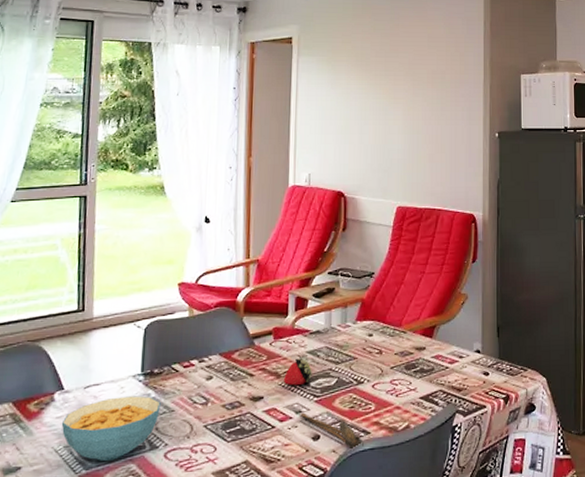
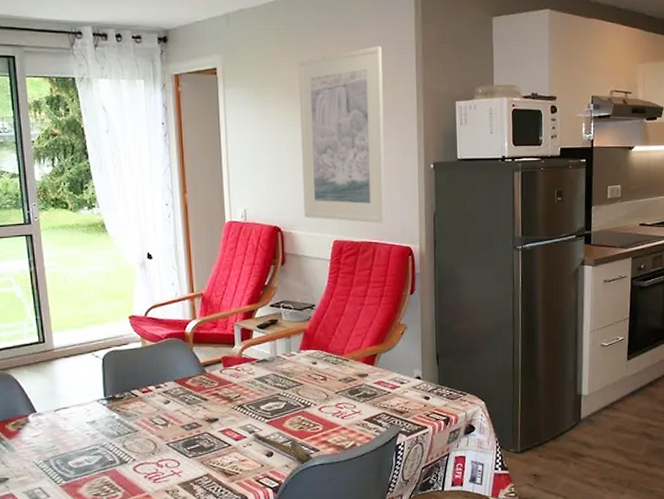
cereal bowl: present [61,396,161,461] -> none [38,418,125,473]
fruit: present [283,356,312,386] -> none [235,383,262,409]
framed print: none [369,22,453,190] -> present [298,46,386,224]

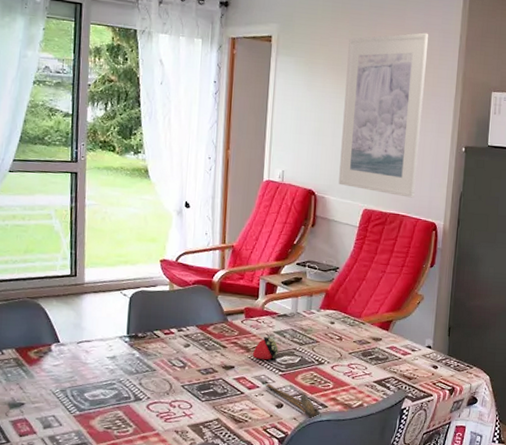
fruit: none [235,383,262,409] -> present [252,335,278,360]

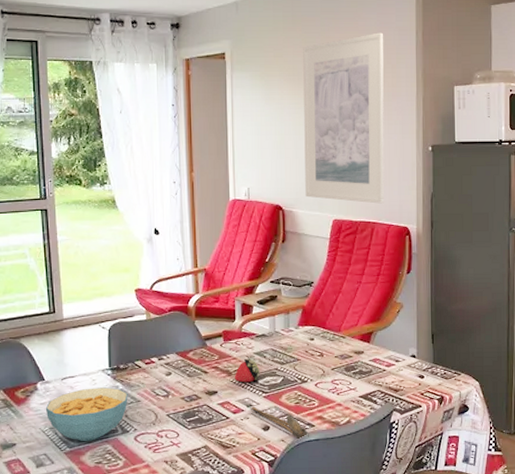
cereal bowl: none [58,353,144,406] -> present [45,387,128,441]

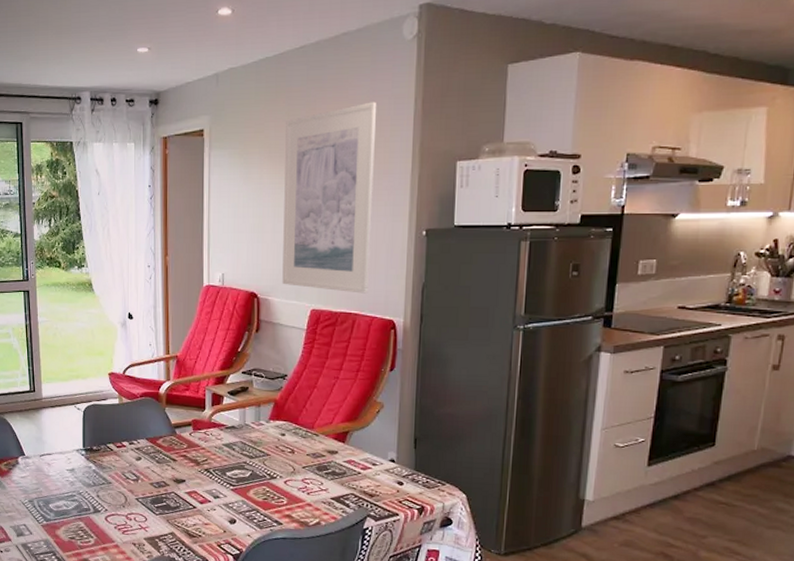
cereal bowl: present [45,387,128,441] -> none [25,466,100,517]
fruit: present [234,357,260,383] -> none [202,448,228,474]
spoon: present [250,406,309,441] -> none [217,498,276,538]

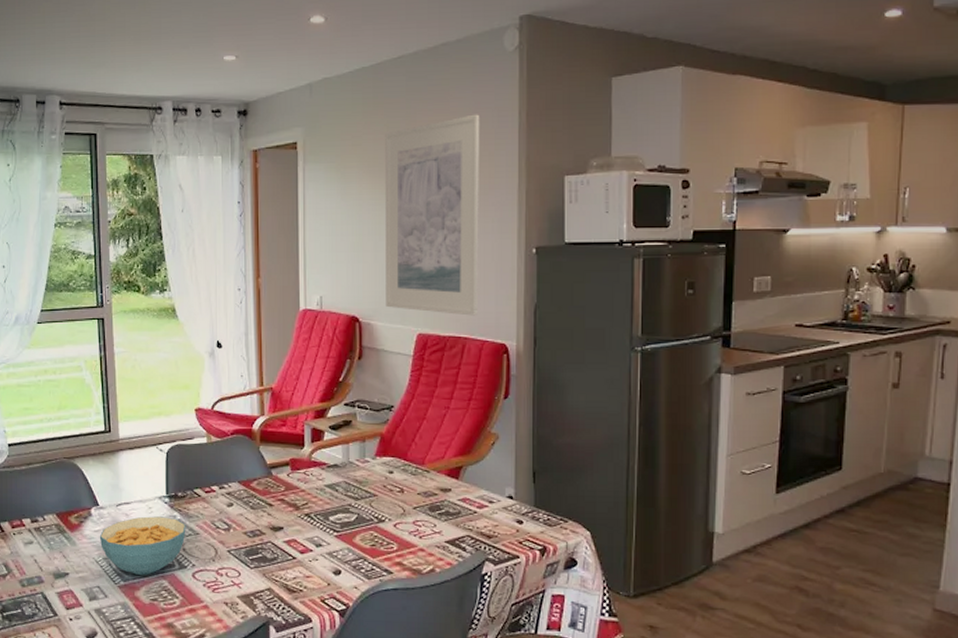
cereal bowl: none [25,466,100,517] -> present [99,516,186,575]

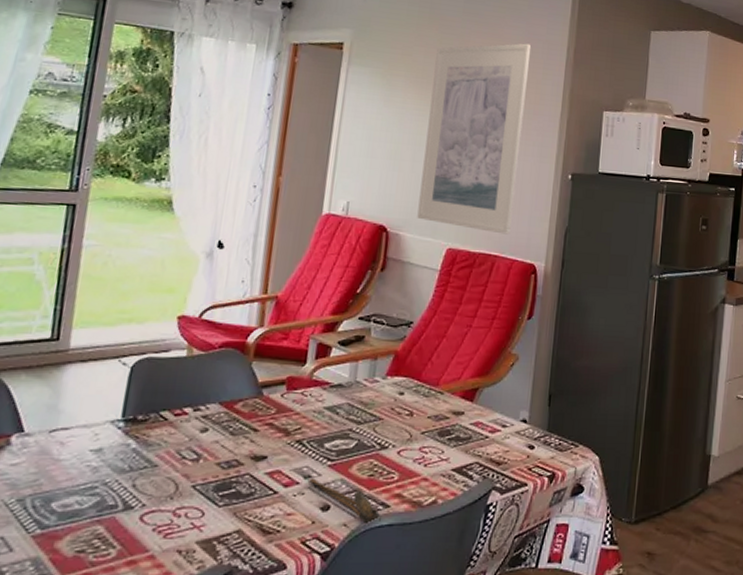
cereal bowl: present [99,516,186,575] -> none [16,445,142,520]
spoon: none [319,546,386,589] -> present [307,478,381,526]

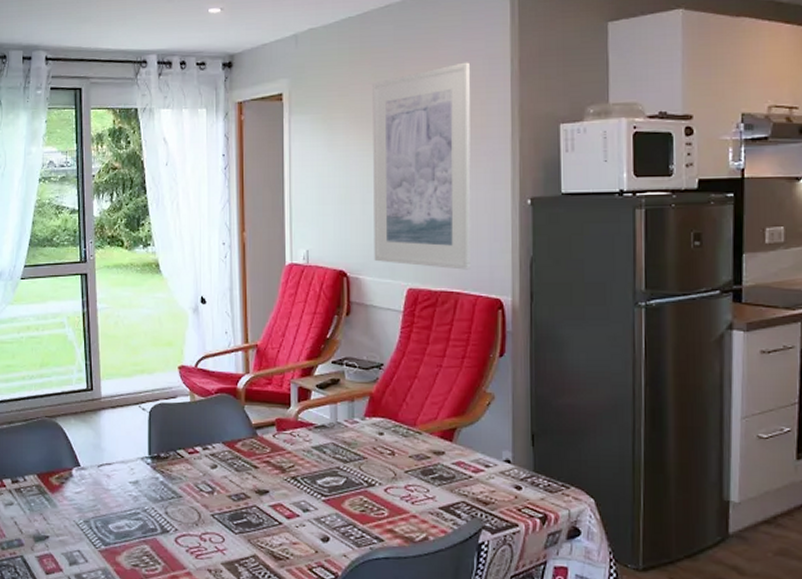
spoon: present [307,478,381,526] -> none [306,511,377,558]

